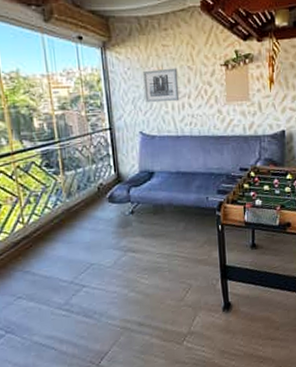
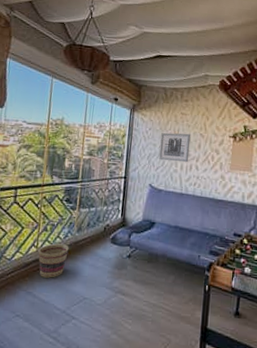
basket: none [25,213,62,253] -> present [38,243,69,278]

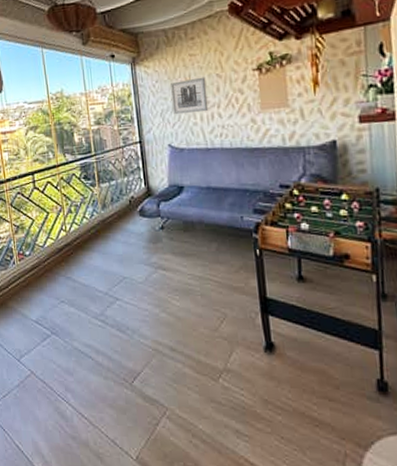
basket: present [38,243,69,278] -> none [67,224,98,261]

